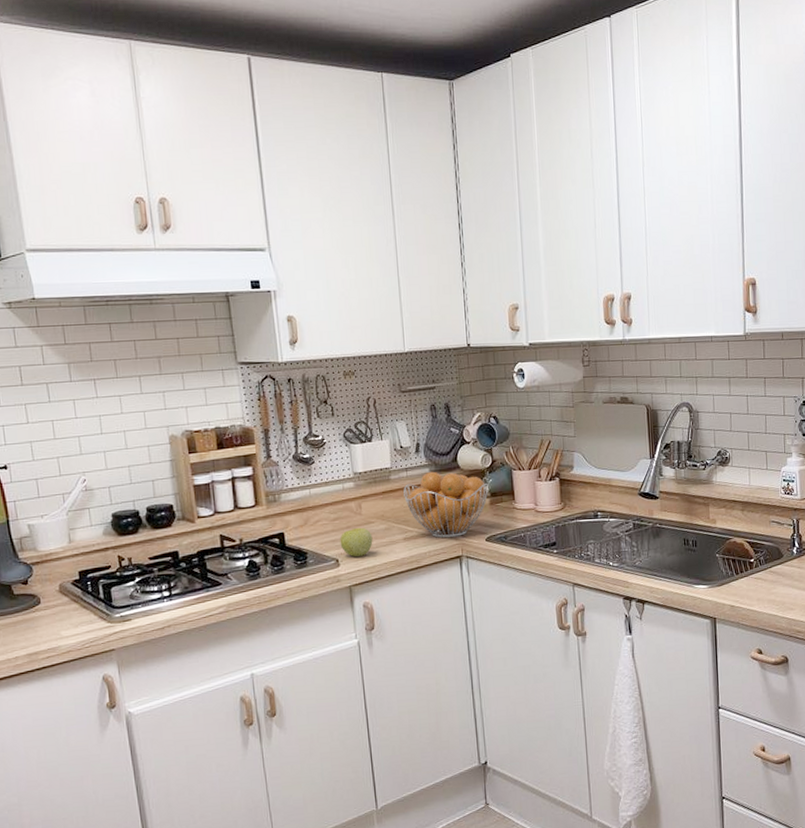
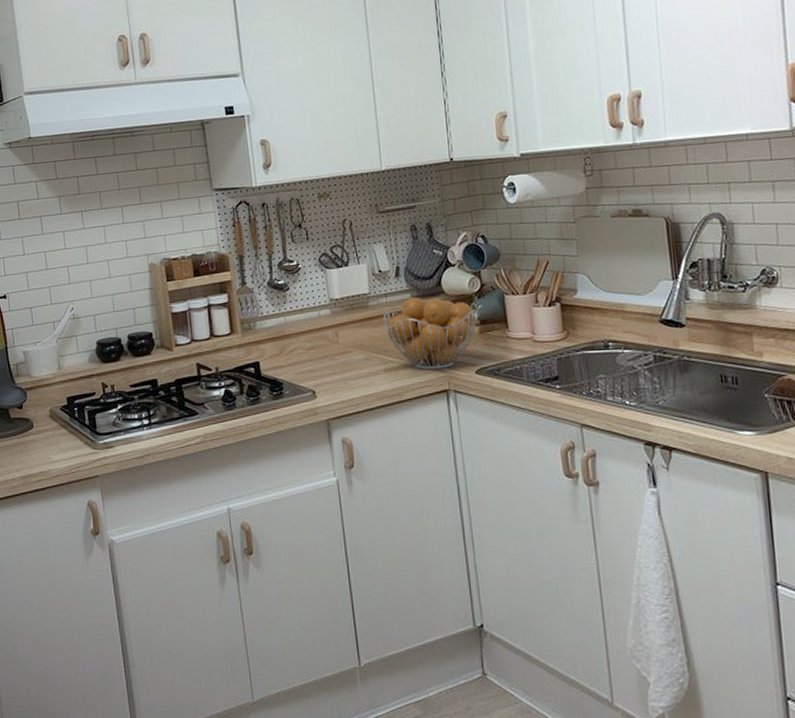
apple: present [340,527,373,557] -> none [316,357,351,388]

